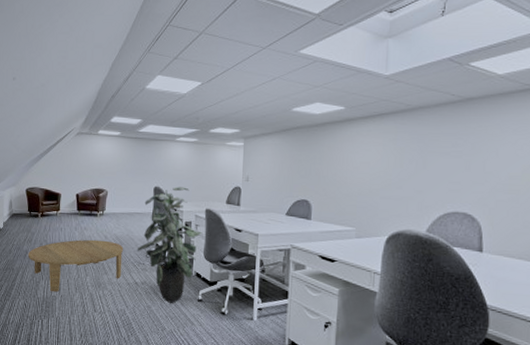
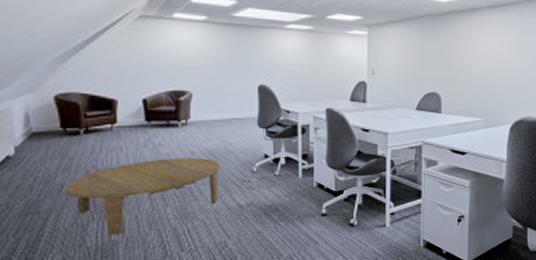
indoor plant: present [137,187,202,303] -> none [238,84,323,223]

